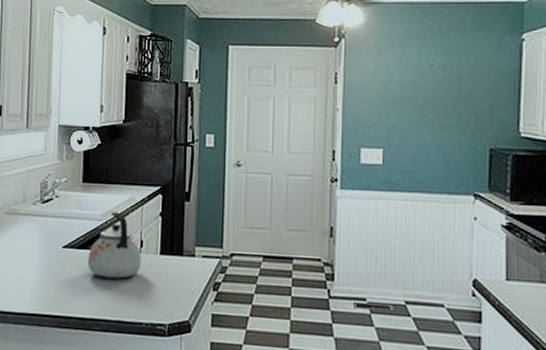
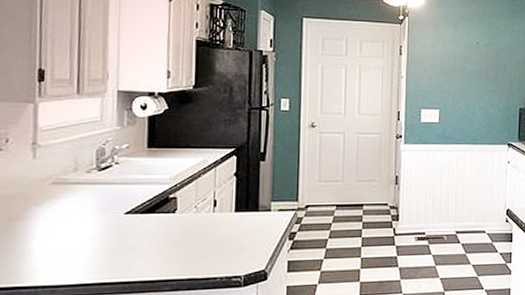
kettle: present [87,212,142,279] -> none [154,175,216,239]

